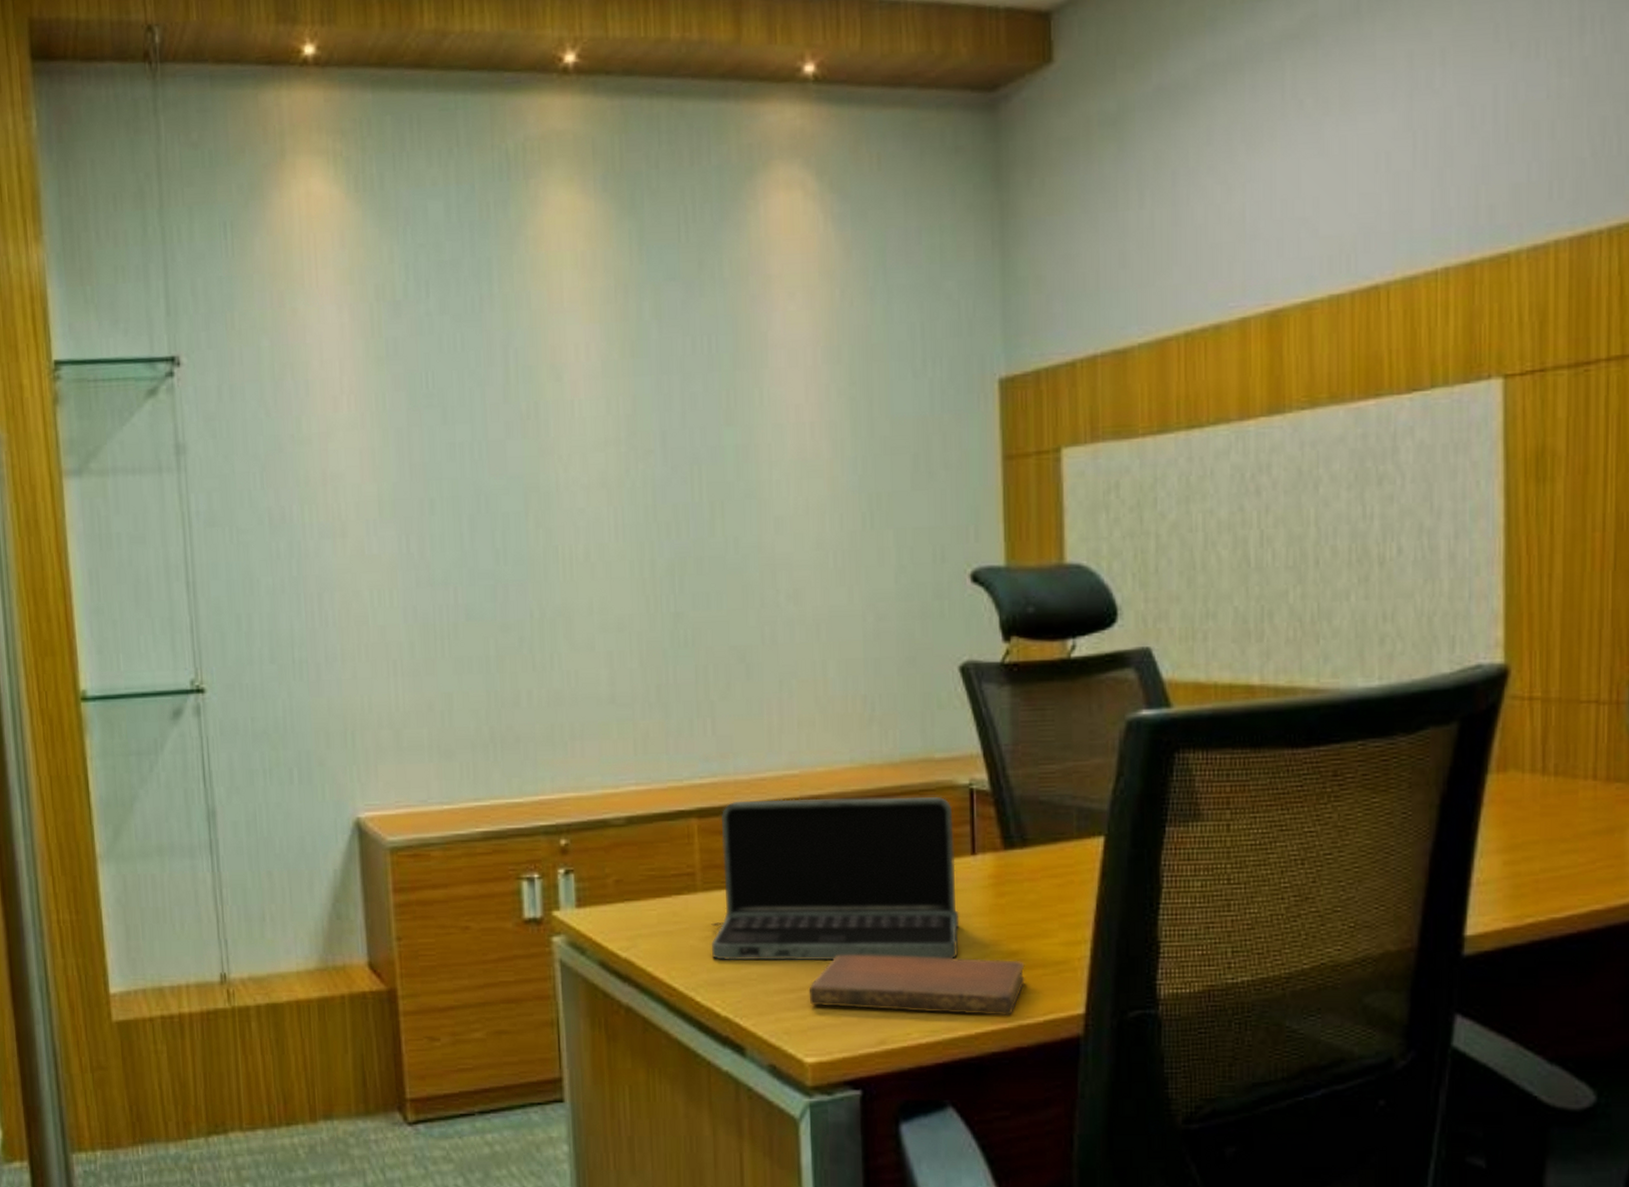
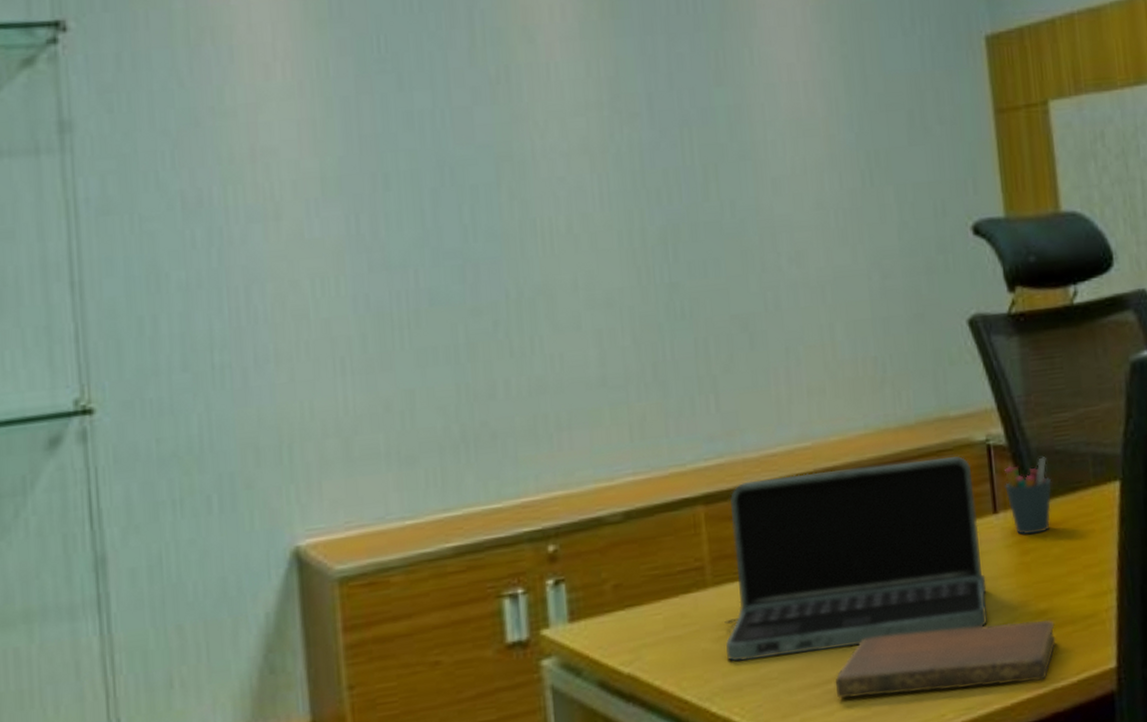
pen holder: none [985,806,1034,879] -> present [1004,457,1052,536]

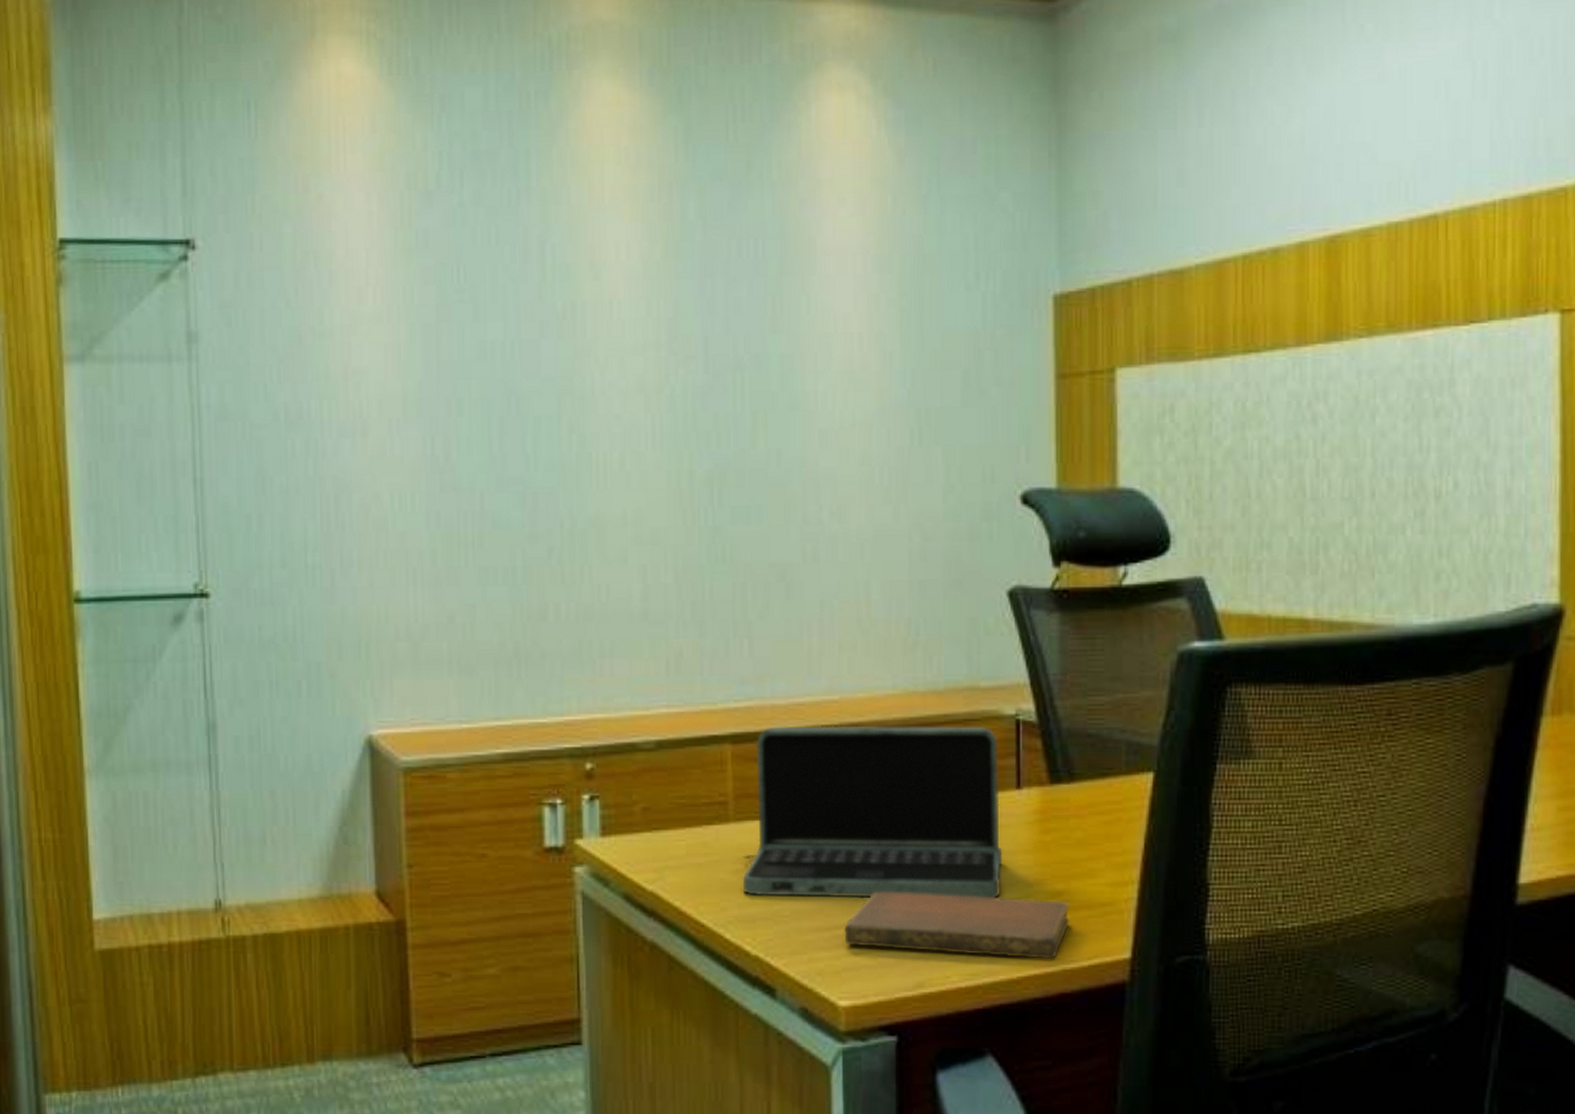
pen holder: present [1004,457,1052,536] -> none [1031,738,1081,815]

